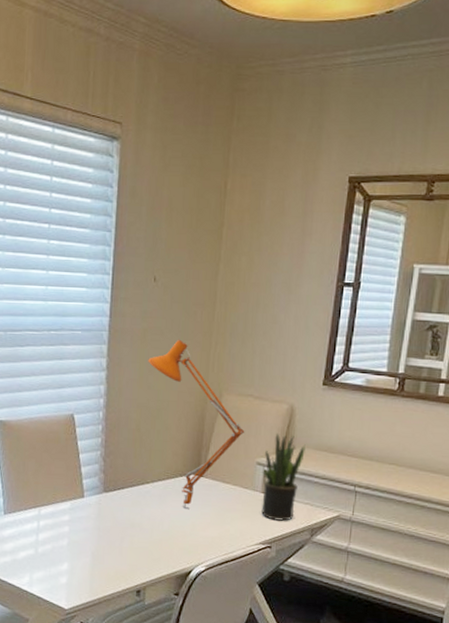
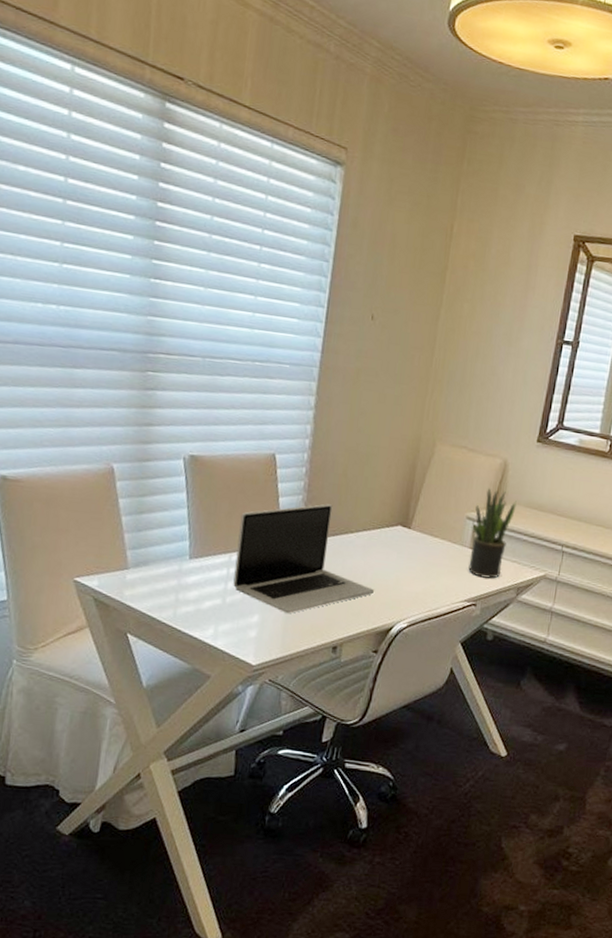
laptop: none [43,457,172,561] -> present [233,504,374,613]
desk lamp: present [148,339,245,509] -> none [360,382,457,562]

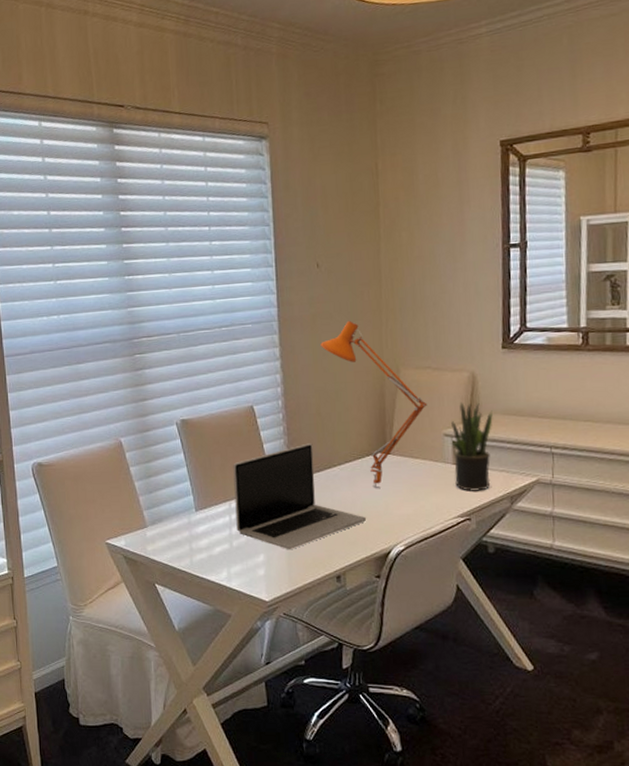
desk lamp: none [360,382,457,562] -> present [320,320,428,488]

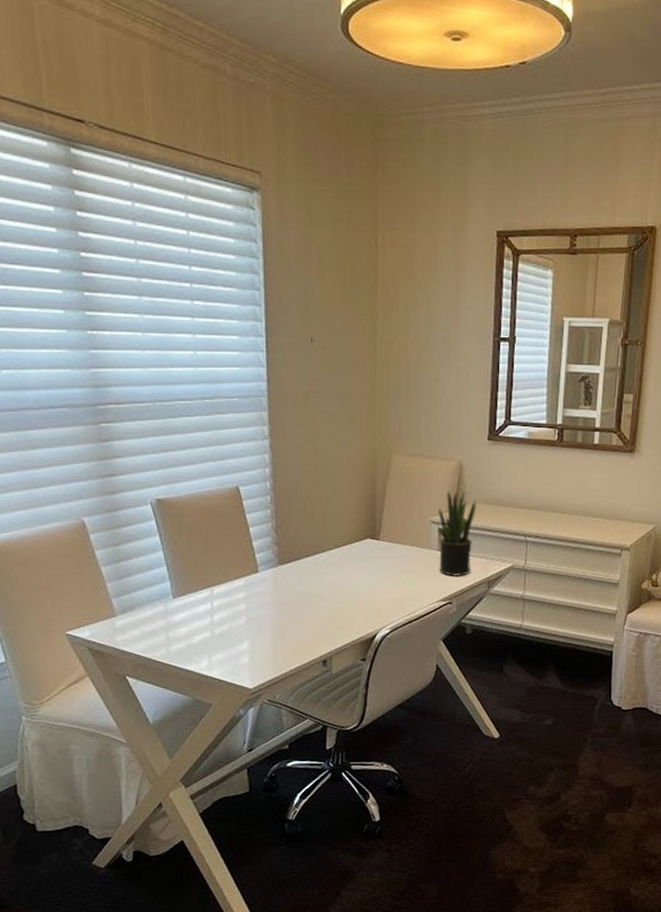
laptop: present [233,443,366,549] -> none [215,527,353,636]
desk lamp: present [320,320,428,488] -> none [312,401,417,573]

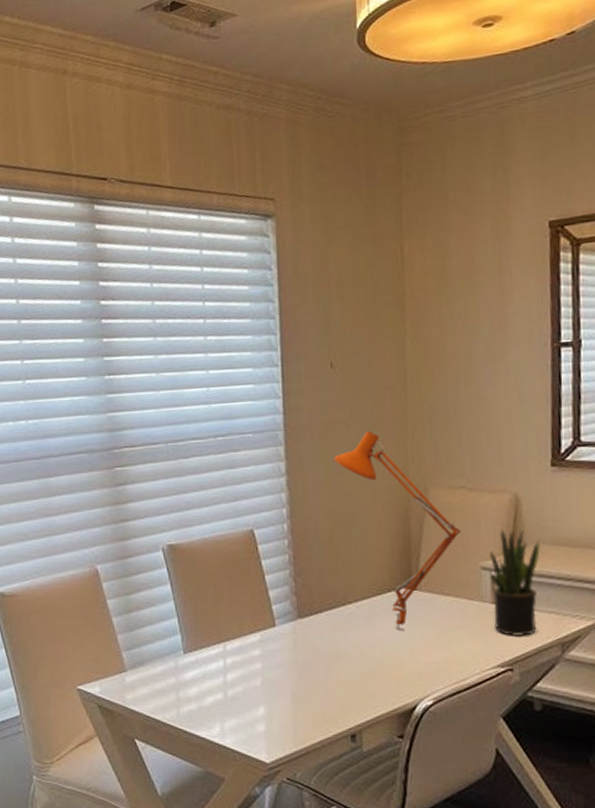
desk lamp: none [312,401,417,573] -> present [334,430,461,630]

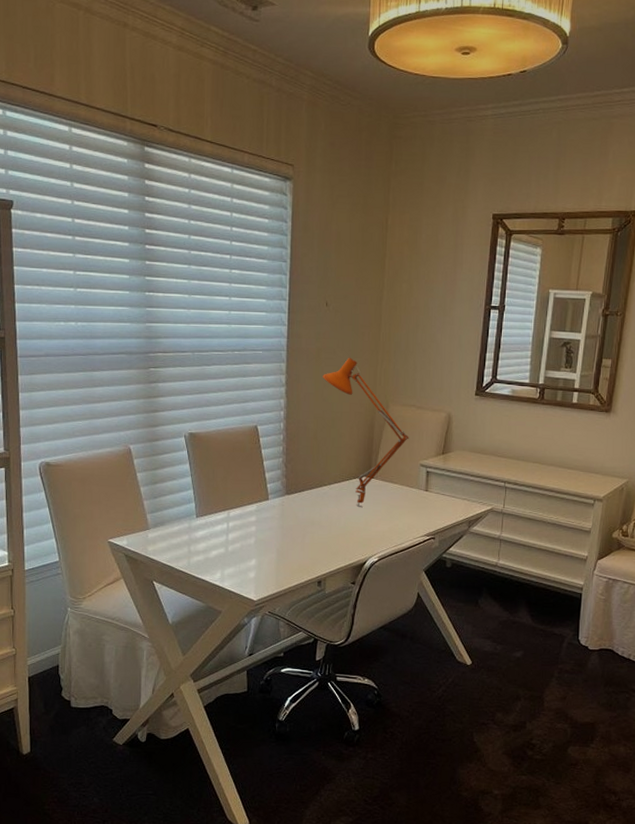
potted plant: present [490,528,540,636] -> none [425,438,462,515]

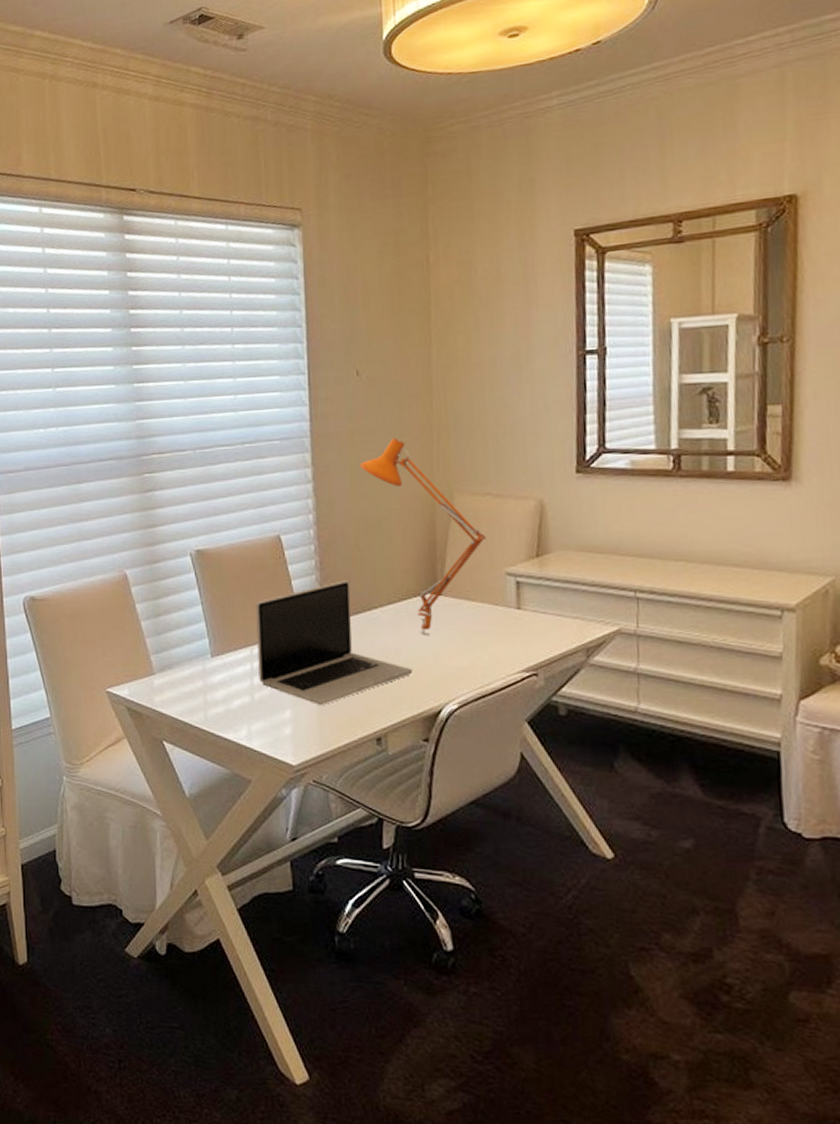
laptop: none [233,463,348,556] -> present [256,580,412,705]

